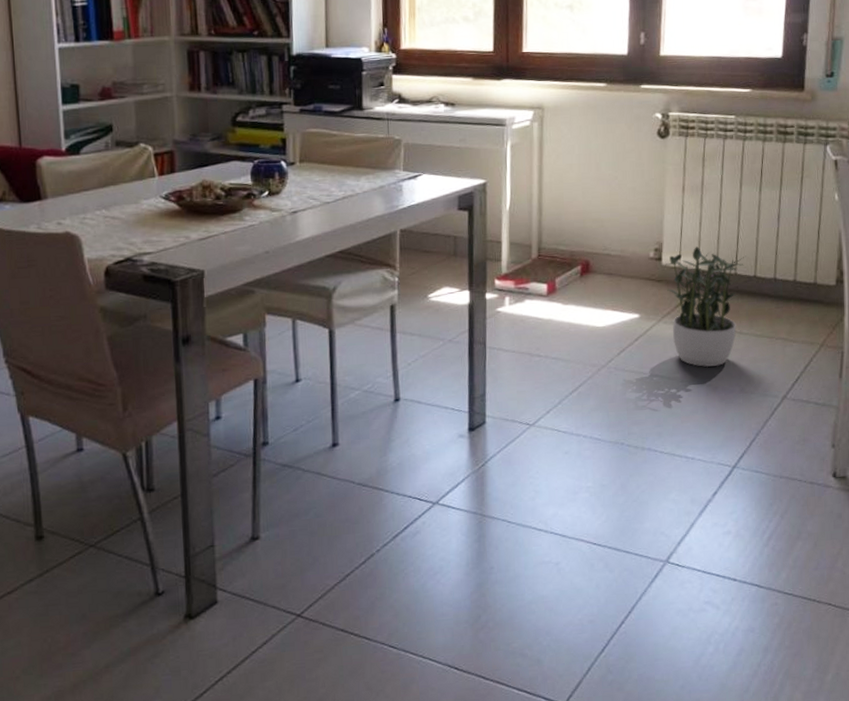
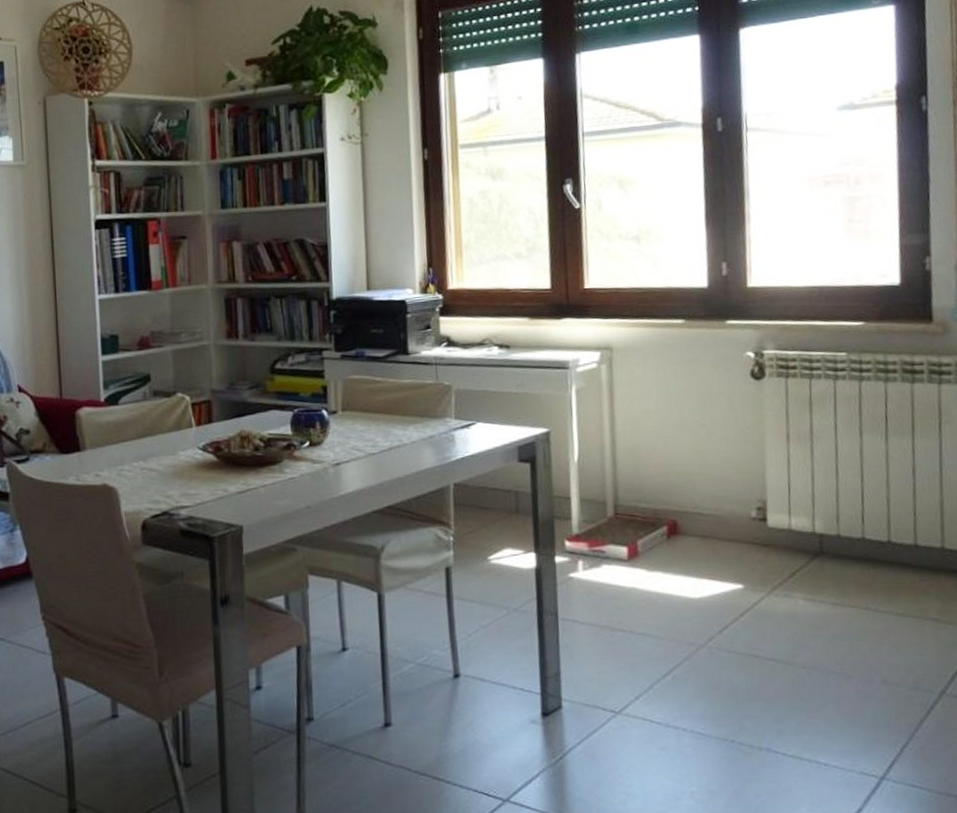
potted plant: present [661,247,746,368] -> none [766,505,875,652]

